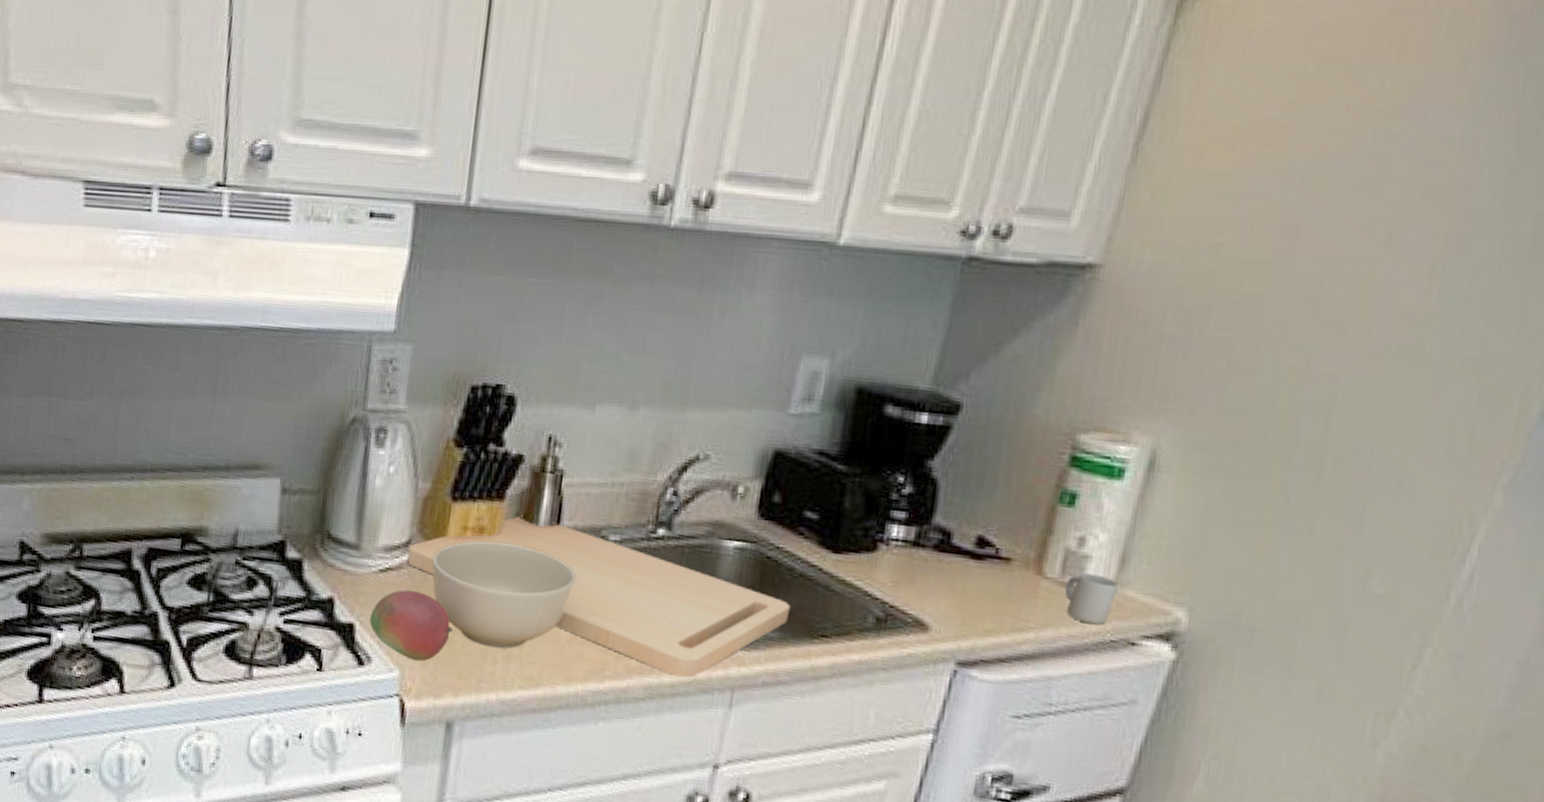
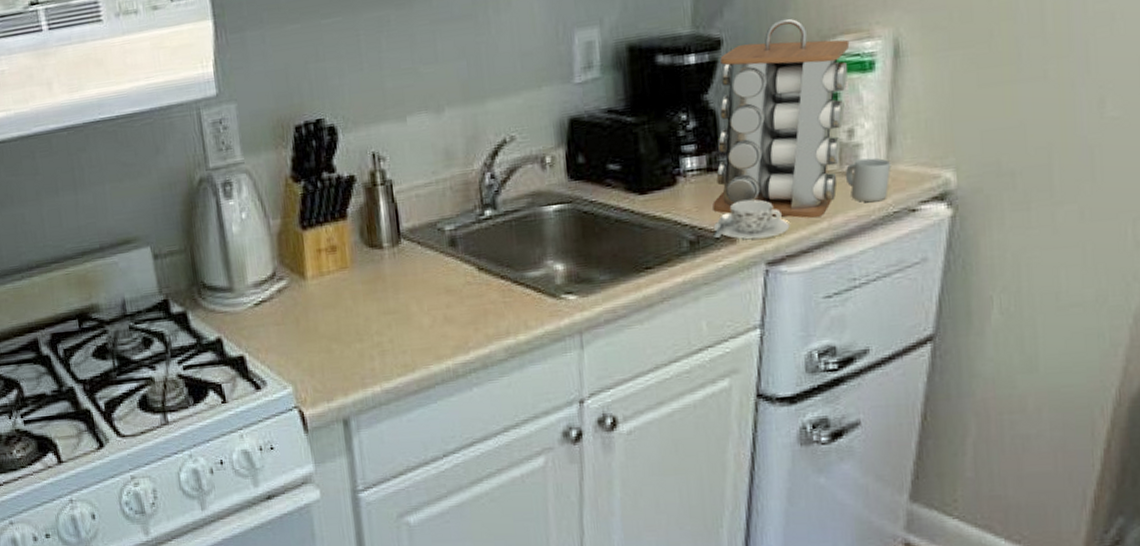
fruit: present [369,589,453,662] -> none [256,315,330,375]
cutting board: present [407,515,791,679] -> none [275,226,615,334]
bowl: present [432,541,576,649] -> none [297,253,425,348]
teacup: none [903,587,992,635] -> present [712,200,790,239]
spice rack: none [910,398,1102,627] -> present [713,18,850,219]

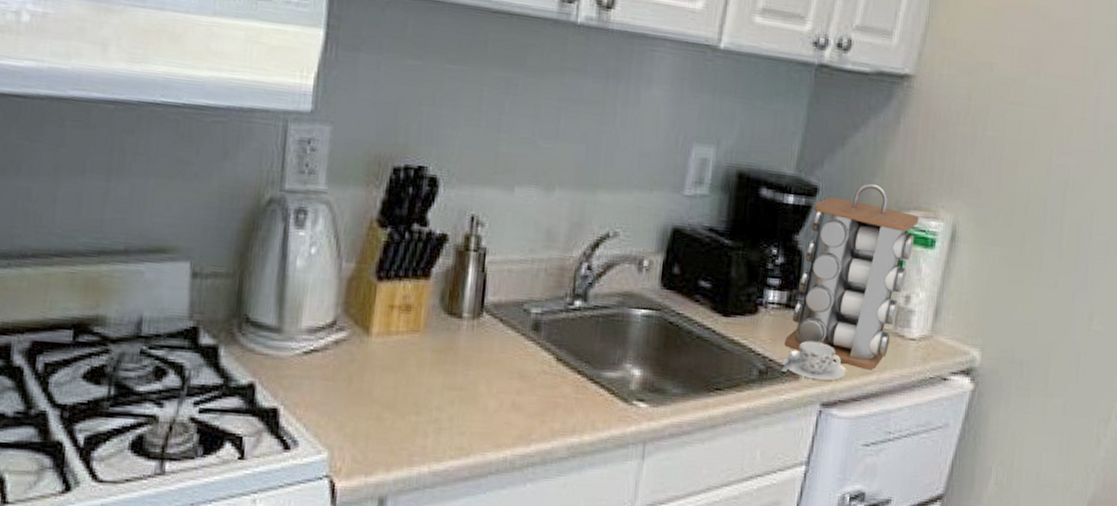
mug: present [845,158,892,203] -> none [897,324,934,366]

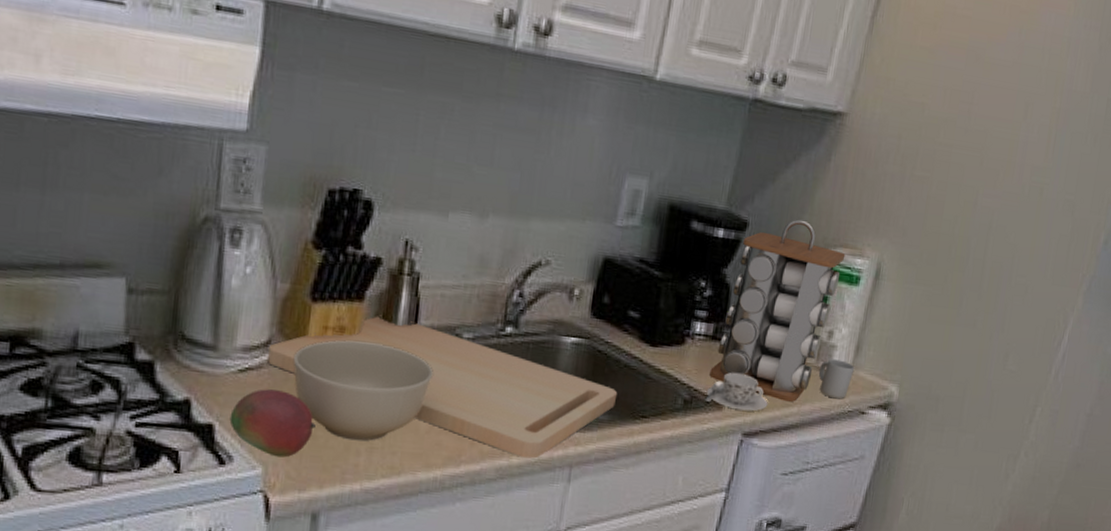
fruit: none [294,371,382,441] -> present [229,389,316,458]
cutting board: none [333,292,691,436] -> present [268,315,618,459]
bowl: none [359,318,501,422] -> present [293,340,433,441]
mug: none [897,324,934,366] -> present [818,359,855,399]

